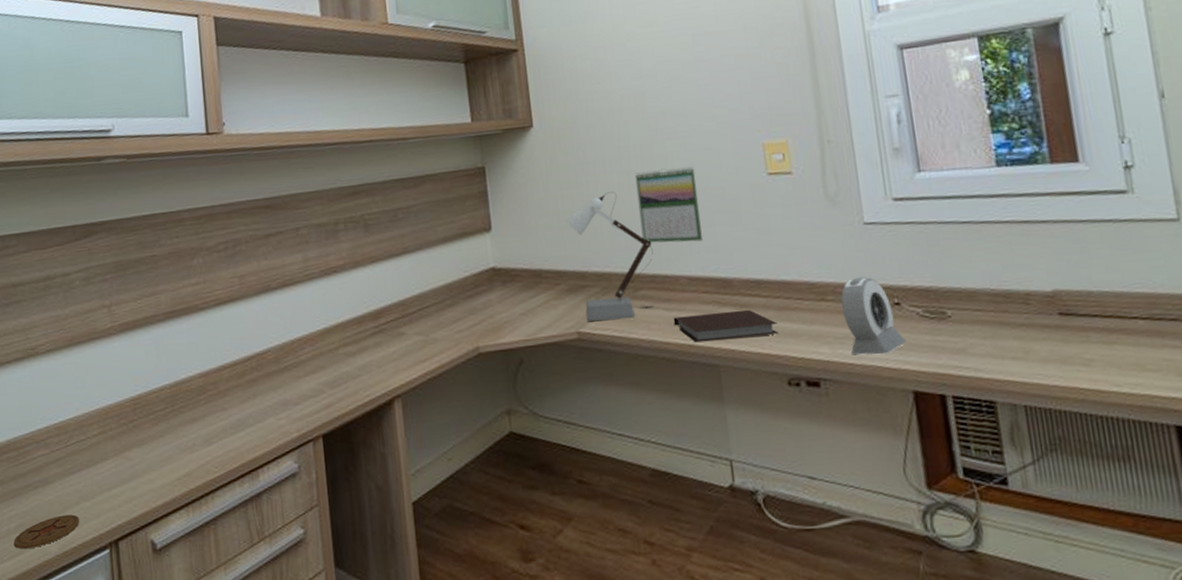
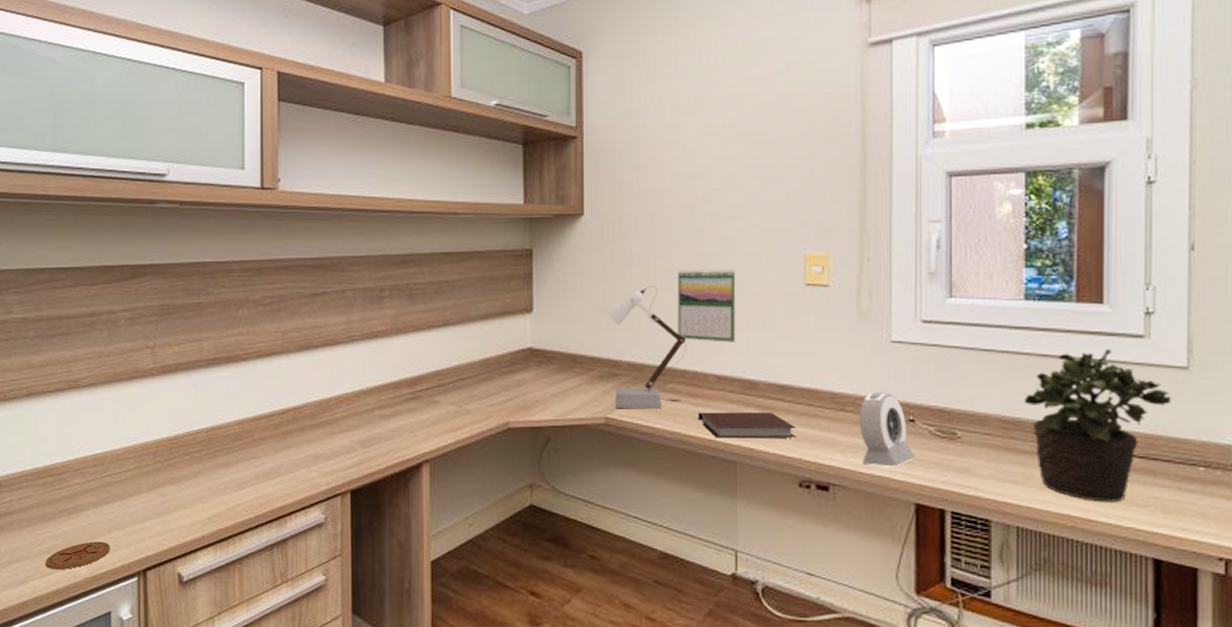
potted plant: none [1012,207,1167,370] -> present [1024,348,1171,502]

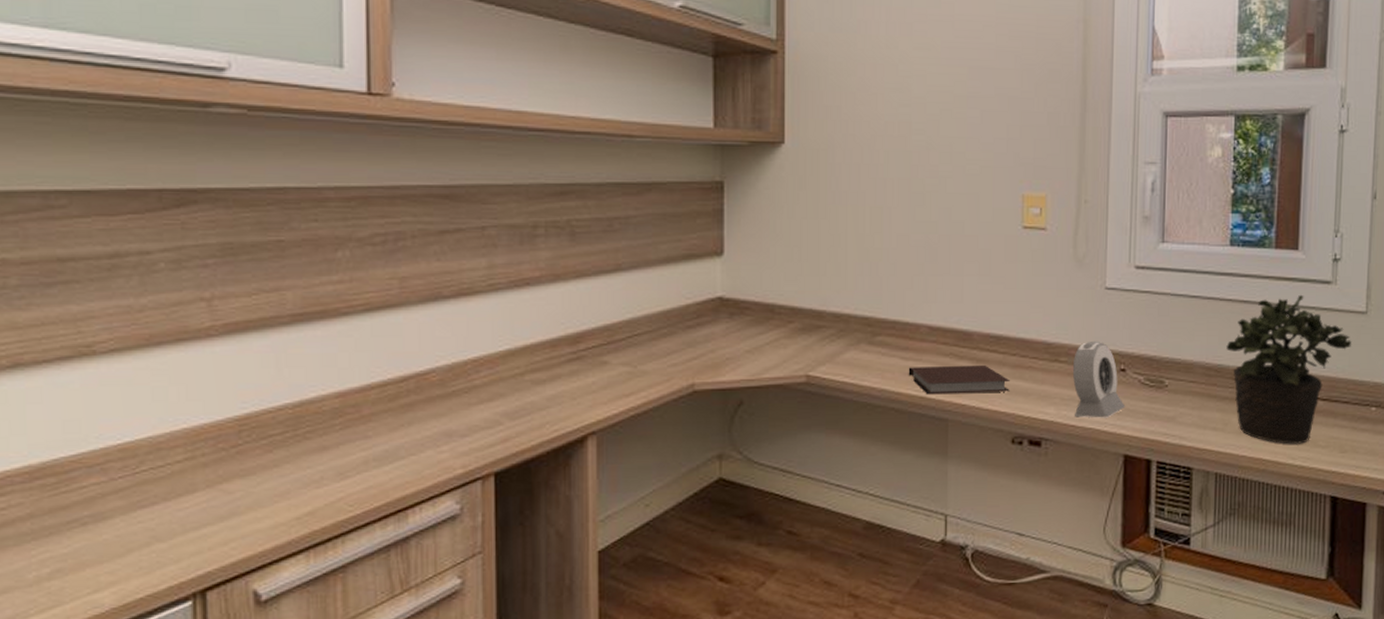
coaster: present [45,541,111,570] -> none [45,558,150,601]
desk lamp: present [605,286,686,410] -> none [807,227,897,365]
calendar: present [677,269,736,342] -> none [888,208,951,290]

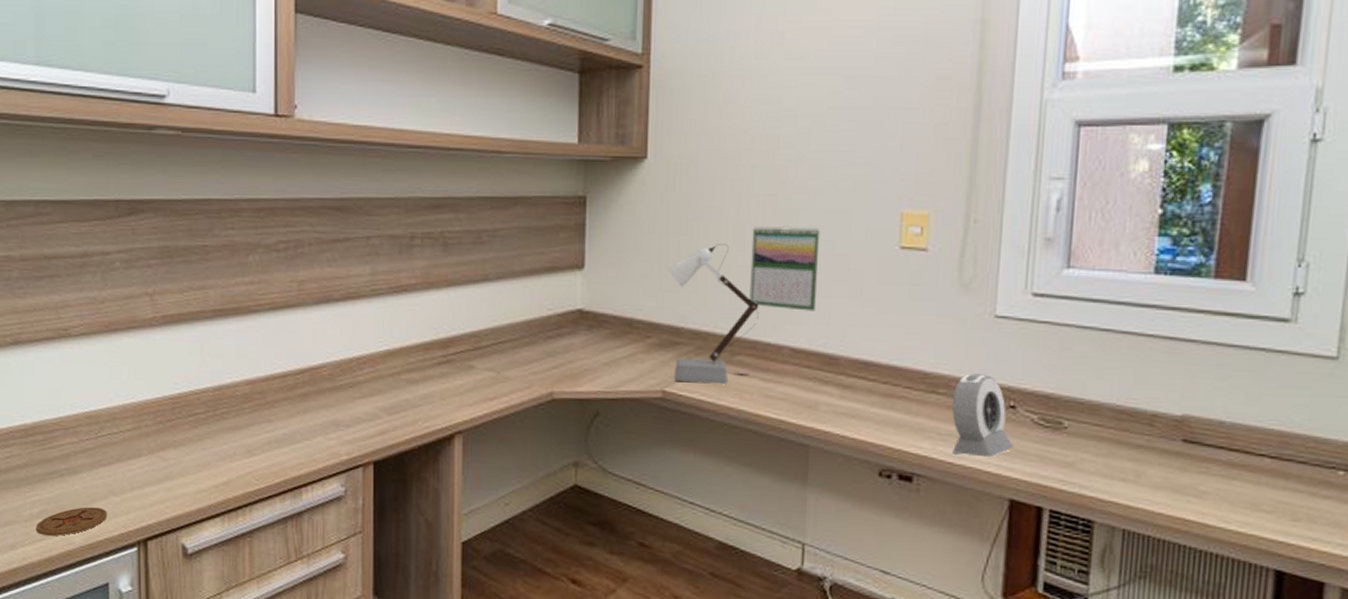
coaster: none [45,558,150,601] -> present [36,507,108,537]
desk lamp: none [807,227,897,365] -> present [667,244,759,384]
calendar: none [888,208,951,290] -> present [749,225,821,311]
notebook: present [908,364,1010,395] -> none [768,389,879,422]
potted plant: present [1226,294,1351,444] -> none [1143,332,1314,506]

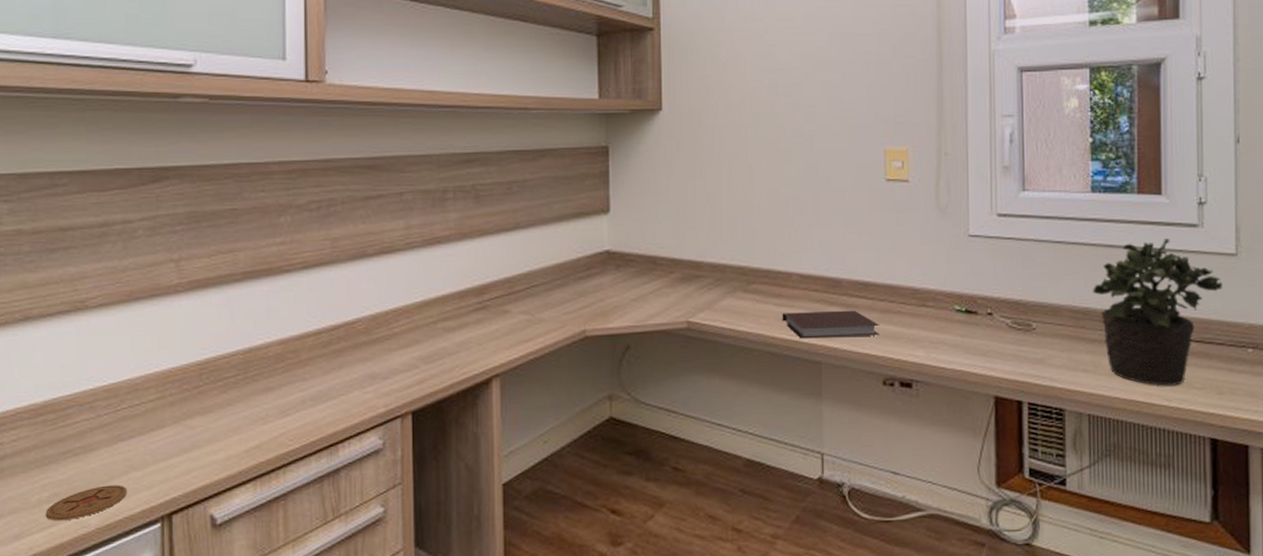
desk lamp: present [667,244,759,384] -> none [685,184,769,312]
calendar: present [749,225,821,311] -> none [759,165,819,241]
notebook: none [768,389,879,422] -> present [782,310,879,339]
alarm clock: present [951,373,1014,458] -> none [939,286,994,361]
potted plant: none [1143,332,1314,506] -> present [1093,237,1222,386]

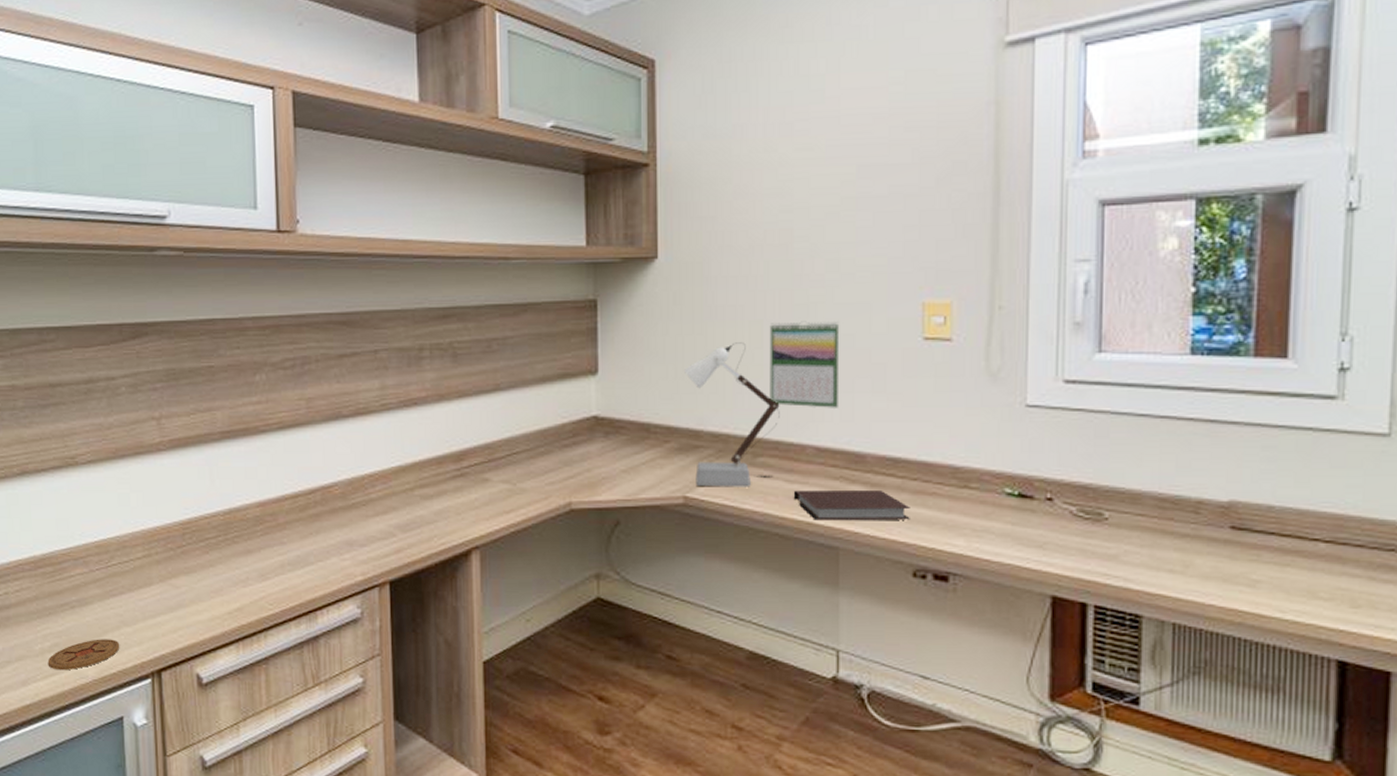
desk lamp: none [685,184,769,312] -> present [683,342,780,487]
calendar: none [759,165,819,241] -> present [769,321,840,408]
potted plant: present [1093,237,1222,386] -> none [1186,412,1367,594]

